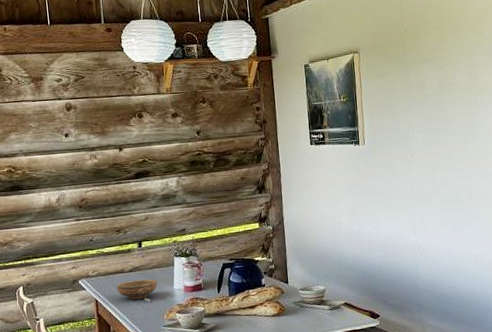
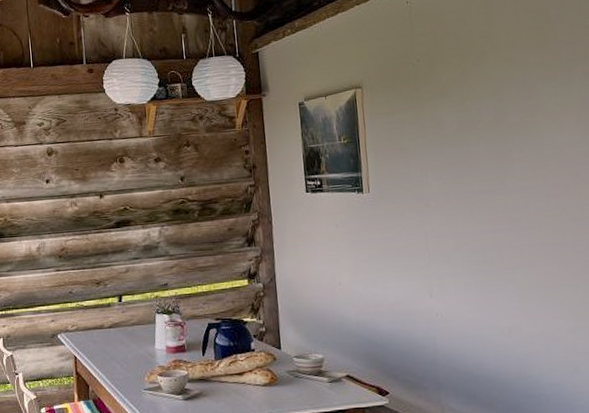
bowl: present [116,279,158,302] -> none [95,336,138,362]

